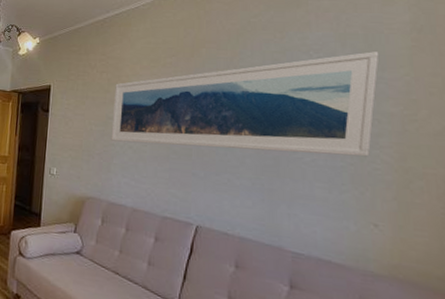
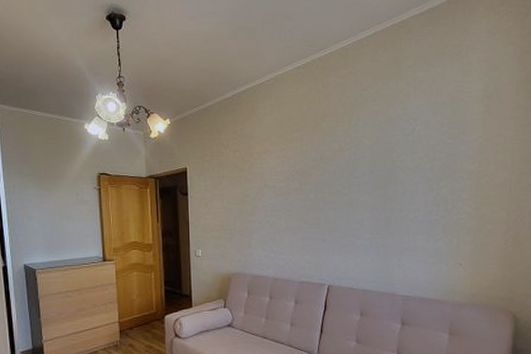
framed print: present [111,51,380,157] -> none [248,118,461,218]

